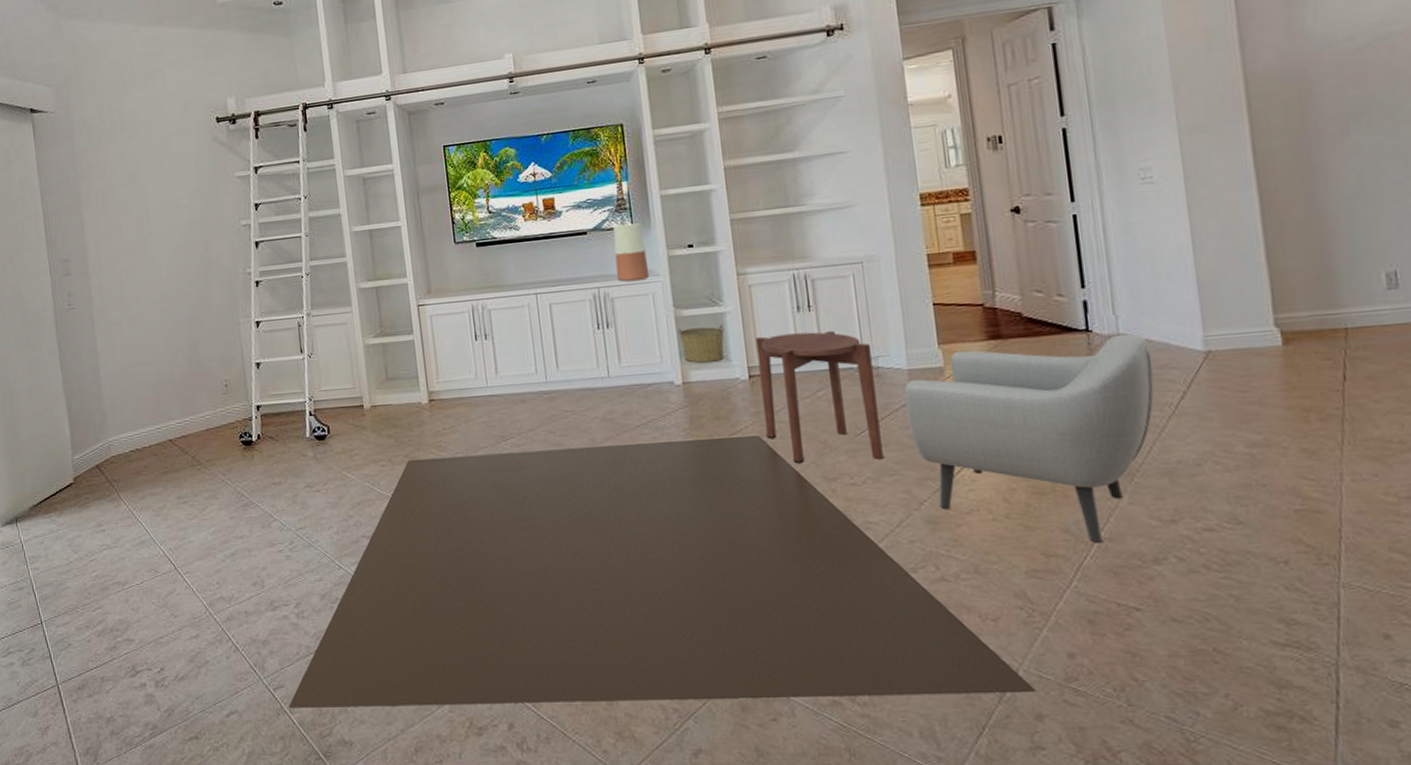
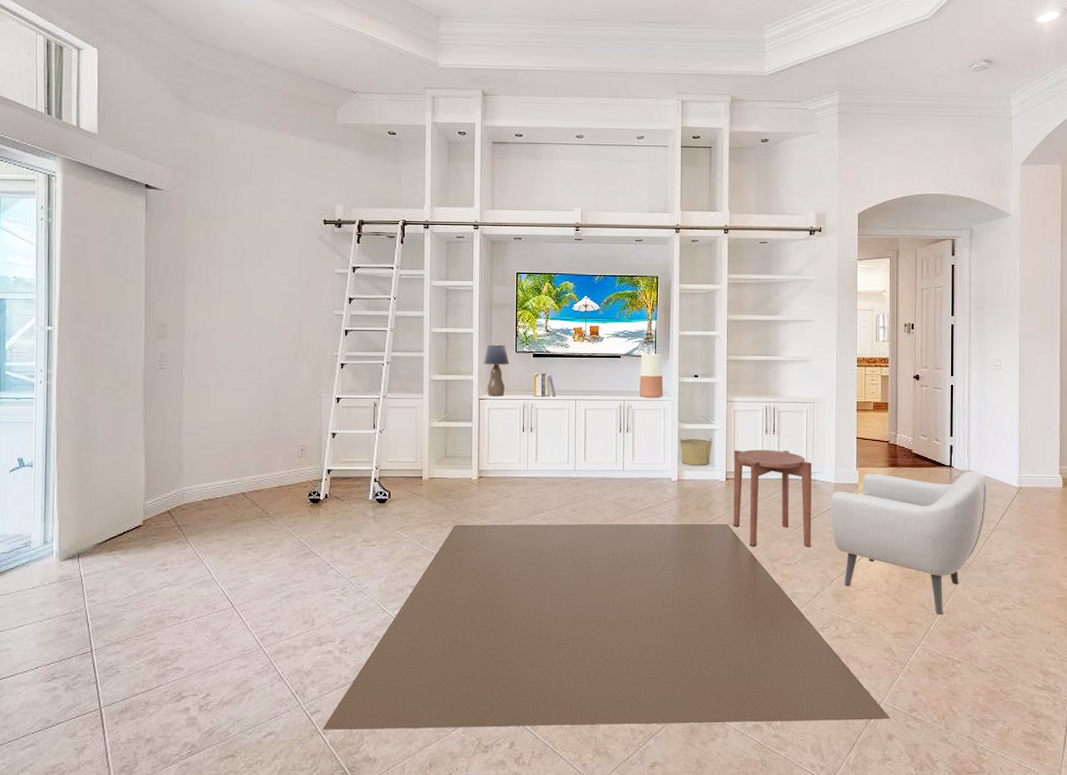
table lamp: none [417,235,449,301] -> present [483,343,510,396]
books: none [480,264,510,295] -> present [534,372,556,397]

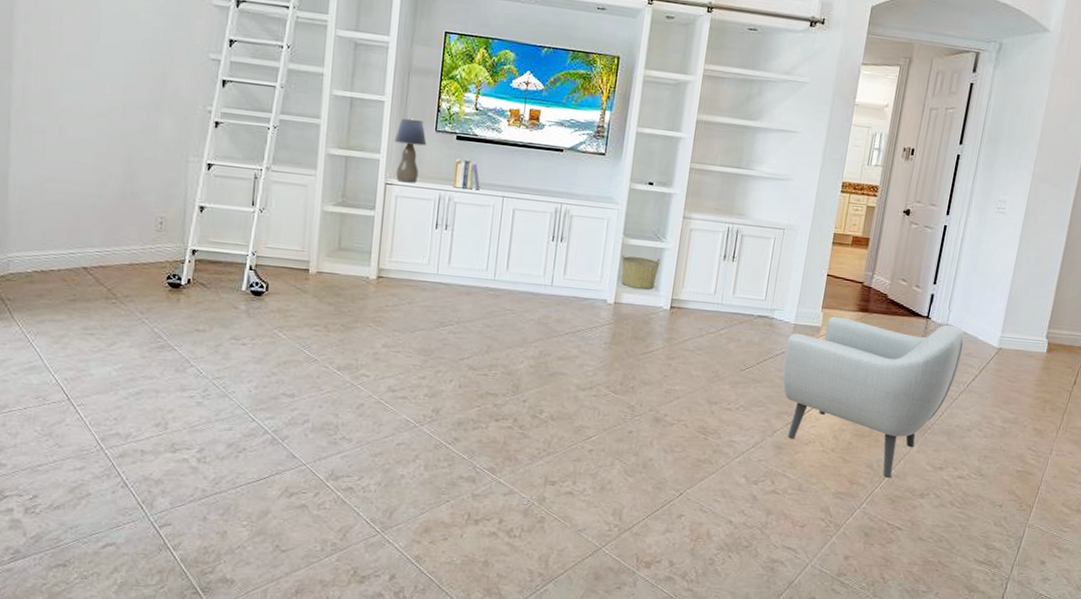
area rug: present [323,524,890,730] -> none [173,329,816,581]
vase: present [639,354,664,398] -> none [580,150,614,205]
side table: present [733,450,811,547] -> none [672,274,772,392]

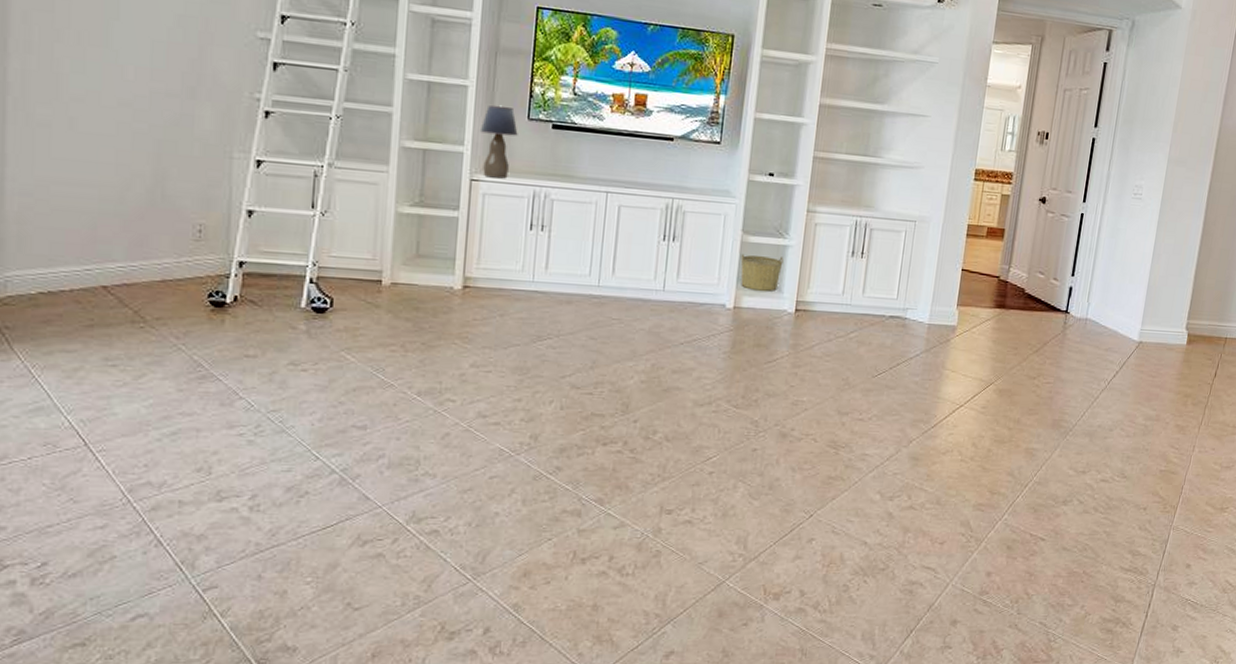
books: present [453,158,480,190] -> none [549,150,580,186]
armchair: present [782,316,965,478] -> none [917,313,1105,485]

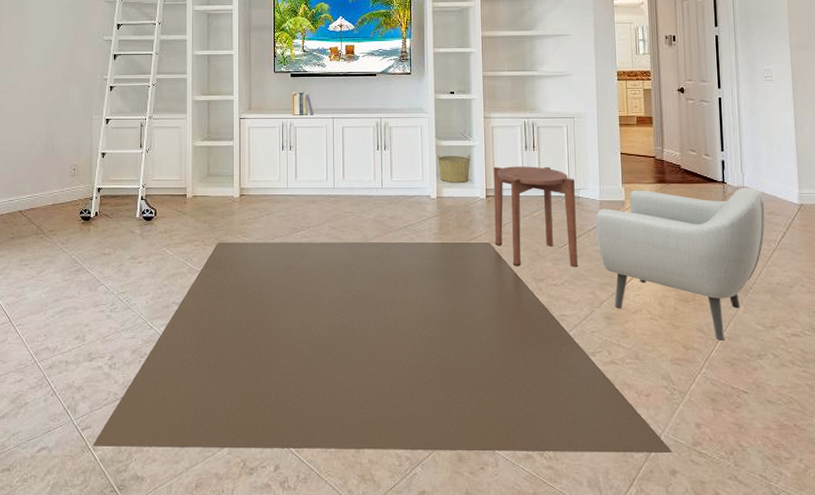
area rug: none [220,348,957,611] -> present [93,242,672,453]
table lamp: present [479,104,518,179] -> none [243,64,268,116]
books: none [549,150,580,186] -> present [292,91,313,115]
side table: none [798,274,904,400] -> present [493,166,578,267]
armchair: none [917,313,1105,485] -> present [596,187,766,340]

